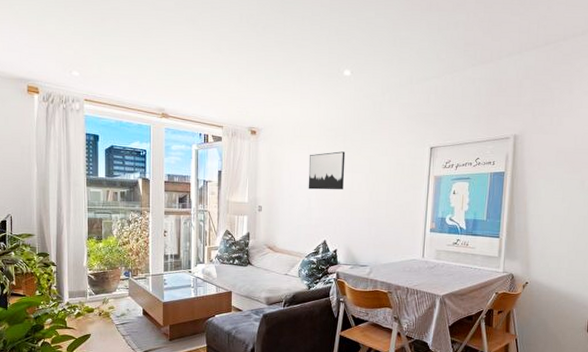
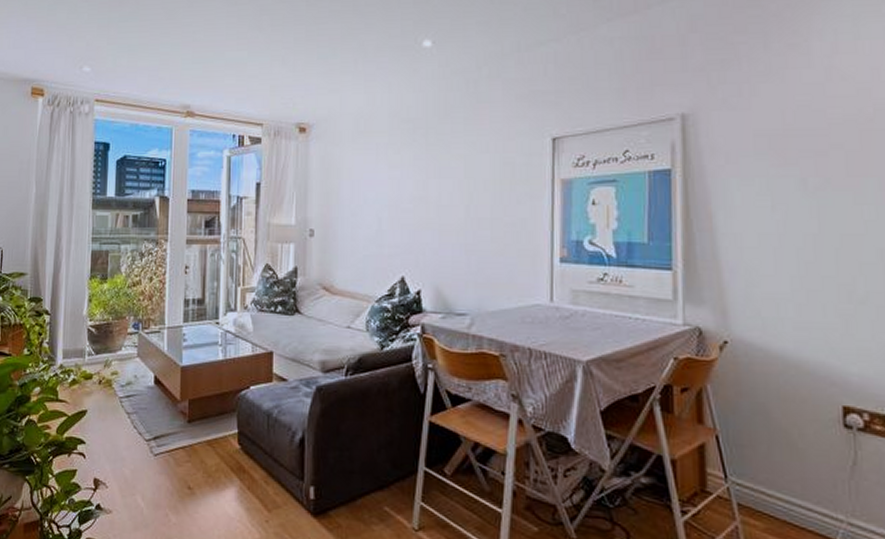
wall art: present [308,151,346,190] -> none [377,150,429,204]

